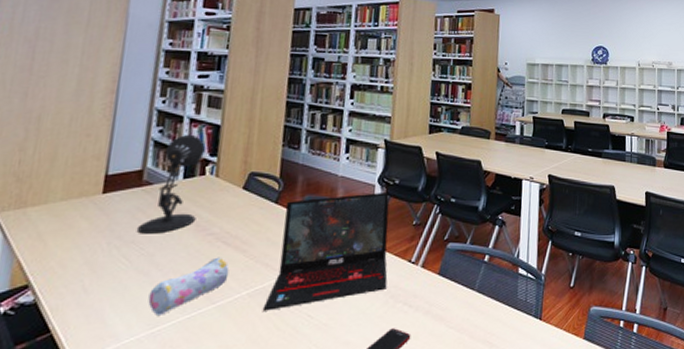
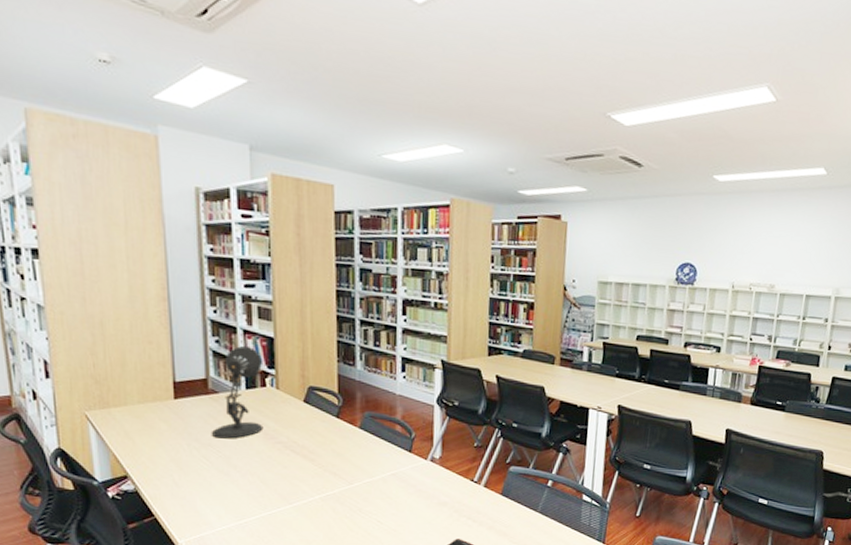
pencil case: present [148,257,230,315] -> none [232,464,301,510]
laptop: present [262,191,390,311] -> none [335,412,451,514]

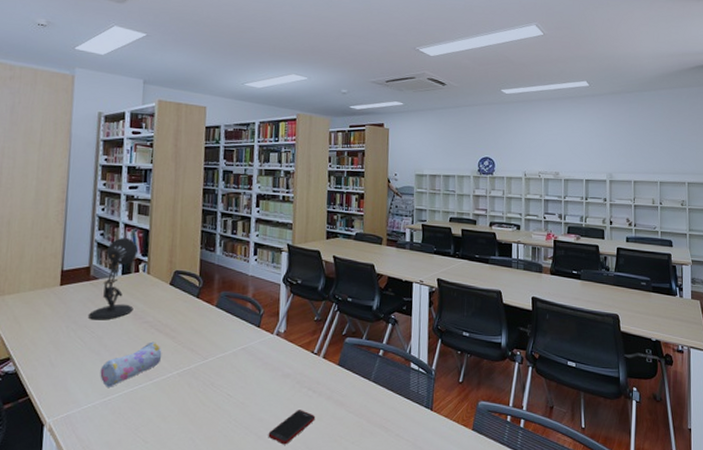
pencil case: none [232,464,301,510] -> present [100,341,162,387]

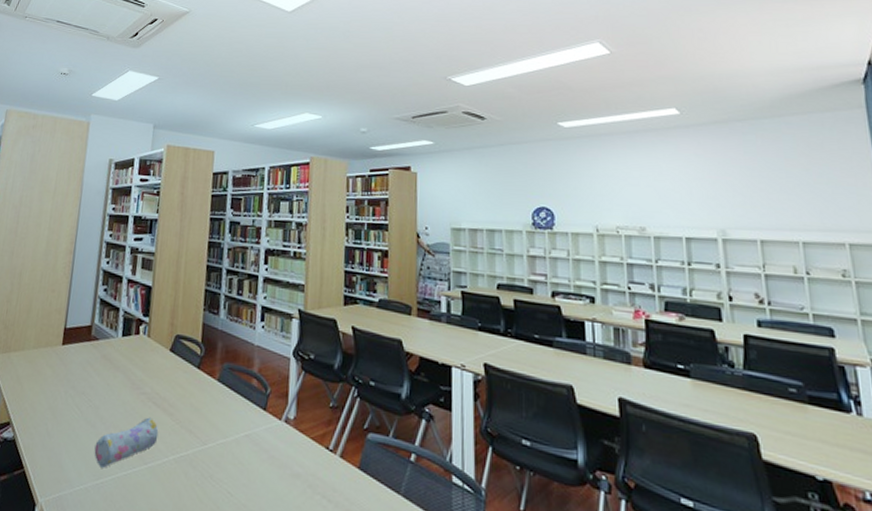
desk lamp: present [87,238,138,320] -> none [86,295,140,388]

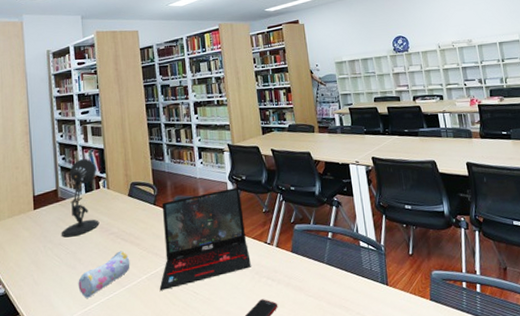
desk lamp: none [86,295,140,388] -> present [61,159,100,238]
laptop: none [187,366,305,481] -> present [159,186,251,291]

